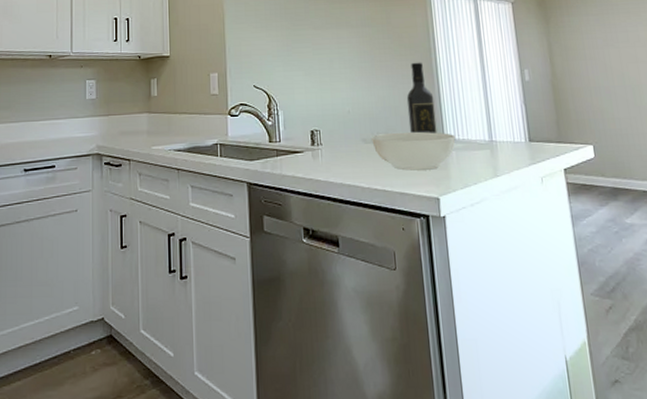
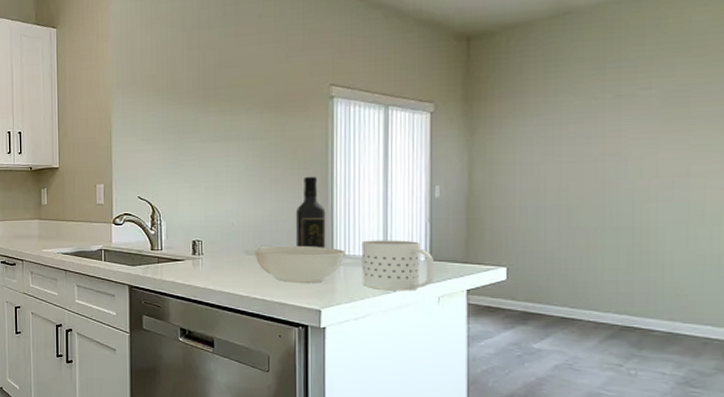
mug: none [468,122,535,174] -> present [362,240,434,291]

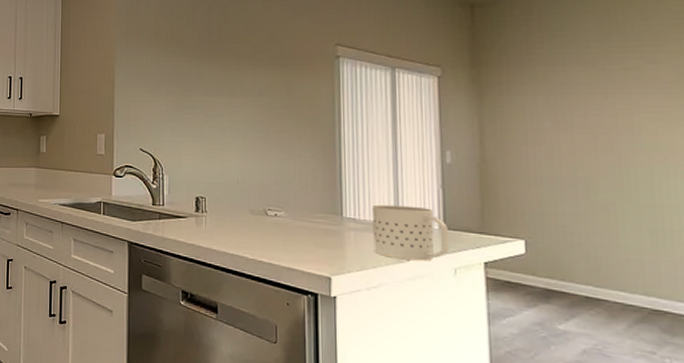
bowl: present [253,245,345,283] -> none [259,206,355,248]
wine bottle: present [295,176,326,248] -> none [302,135,335,211]

